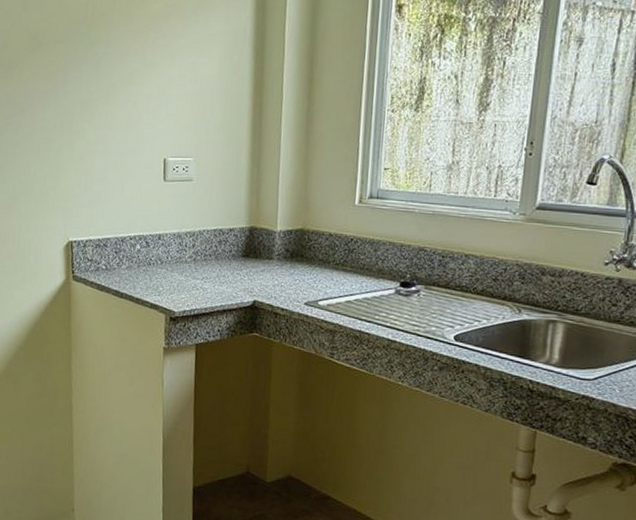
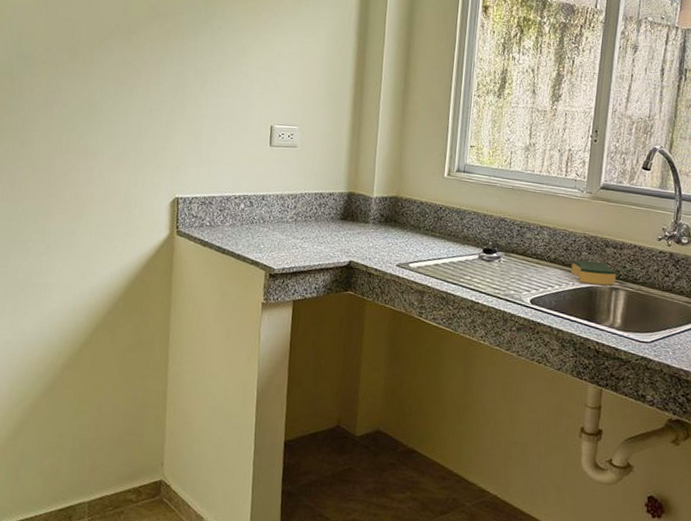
sponge: none [501,290,554,318] -> present [571,260,616,286]

